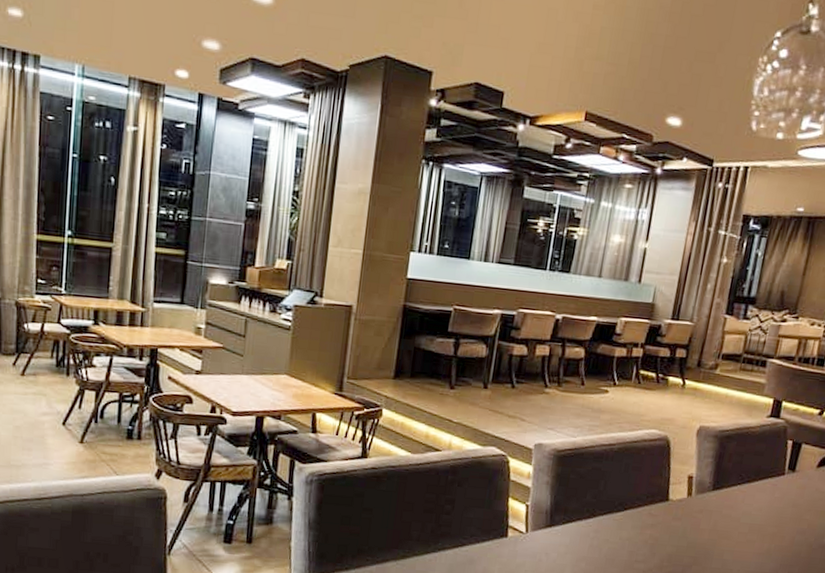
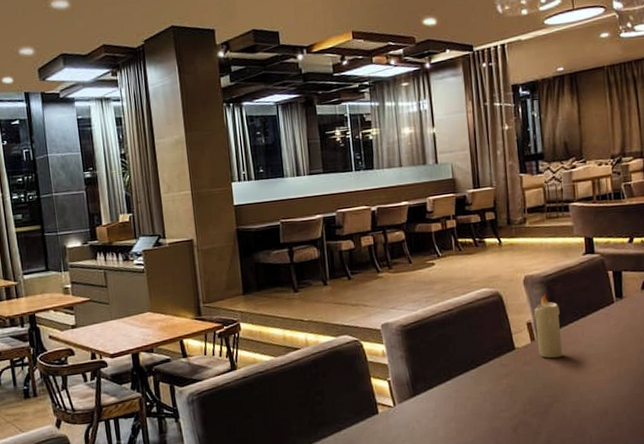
candle: none [692,449,727,520] -> present [533,293,563,359]

